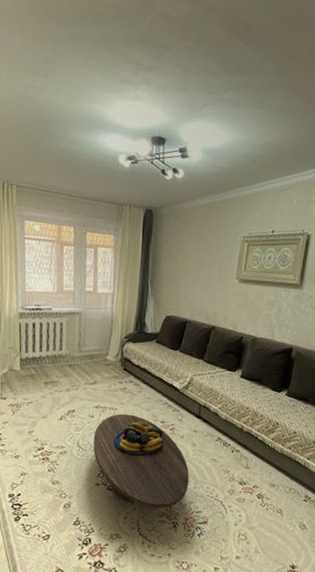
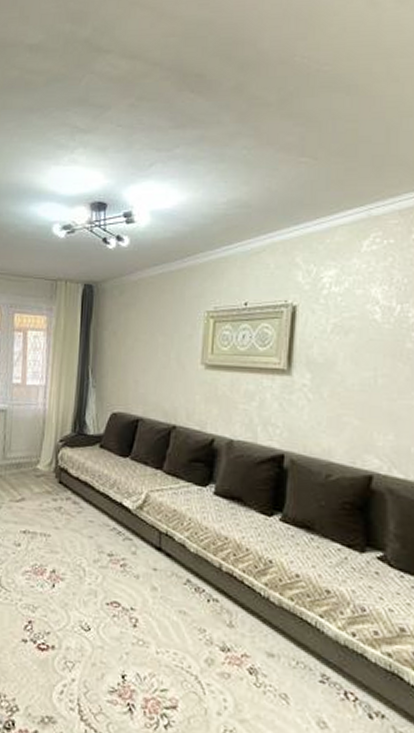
coffee table: present [93,413,189,509] -> none [19,542,149,682]
fruit bowl: present [114,422,165,455] -> none [46,553,113,601]

